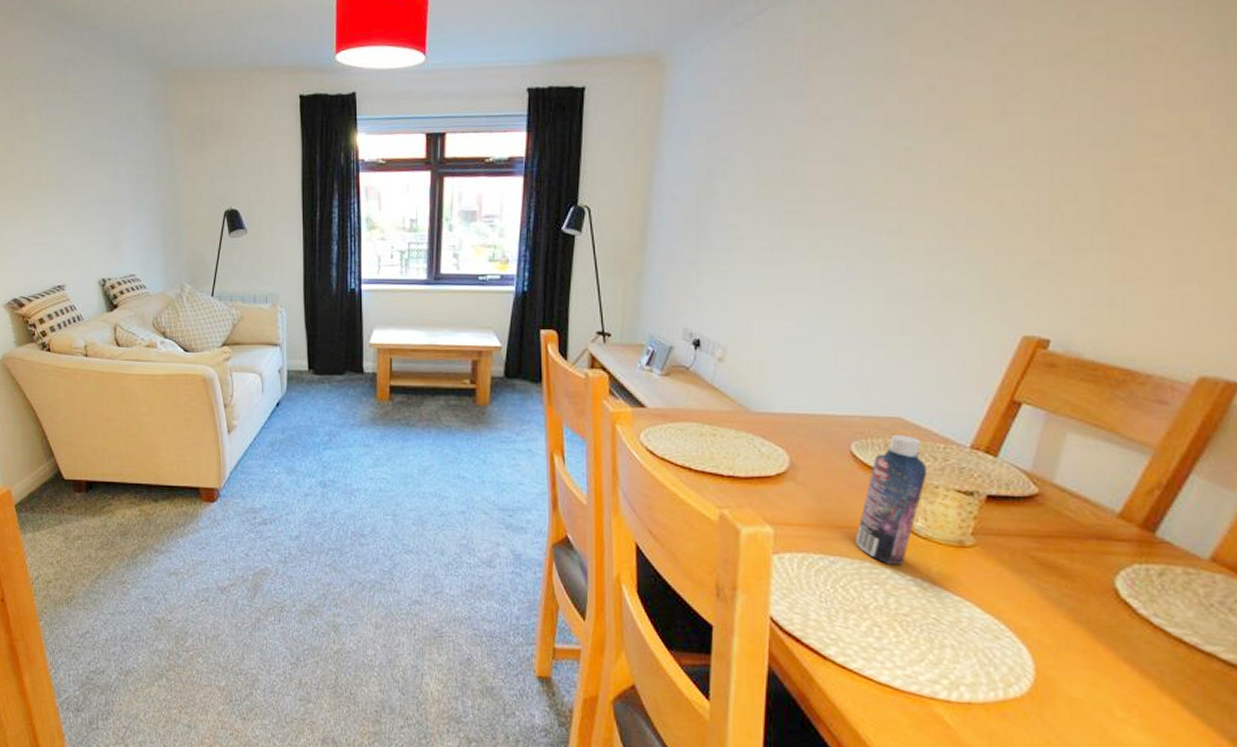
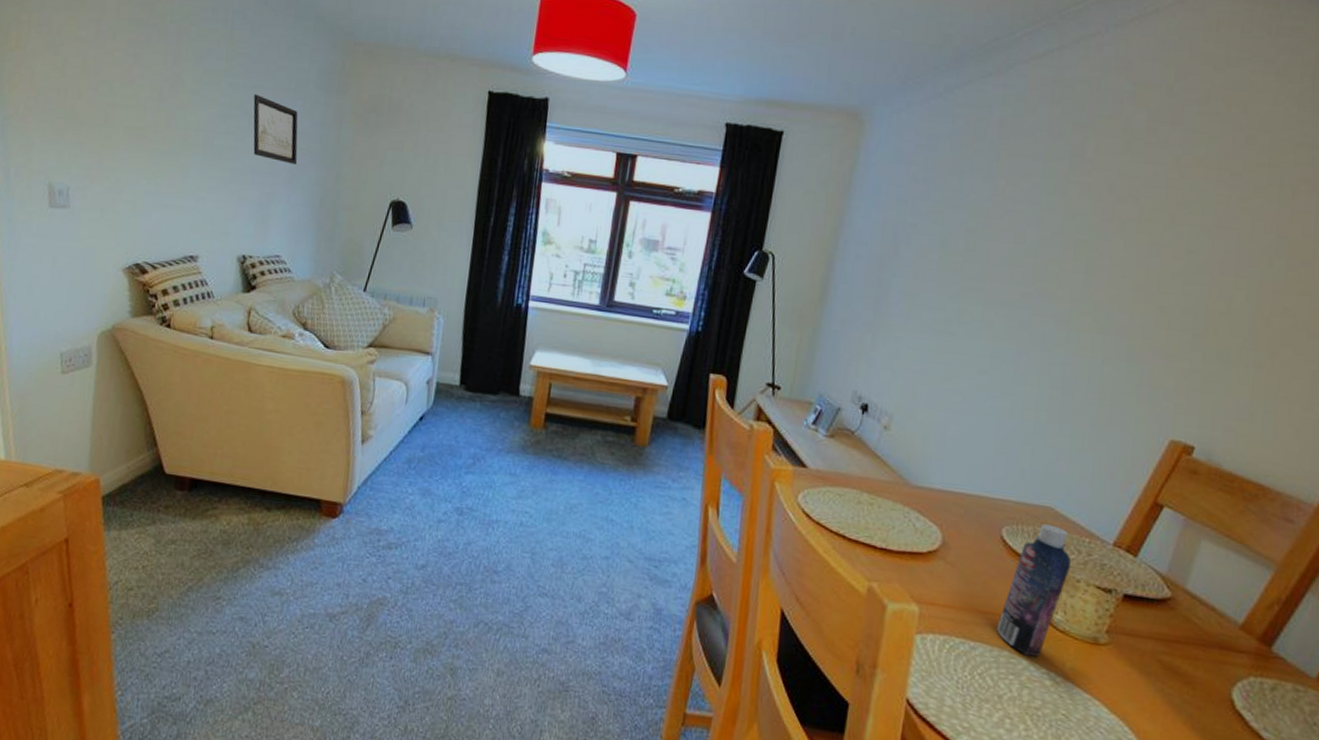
wall art: none [93,132,138,191] -> present [253,94,298,166]

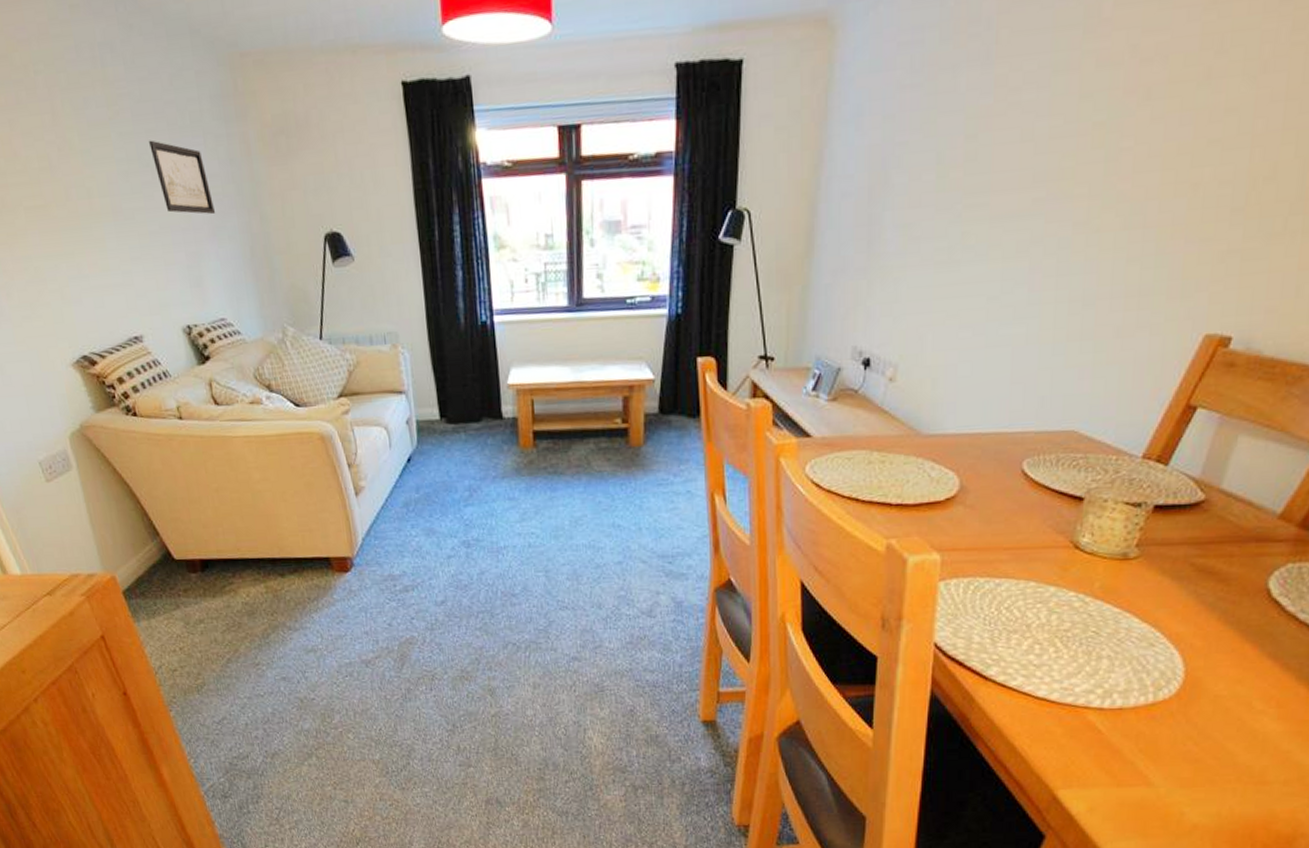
bottle: present [997,524,1071,657] -> none [1022,448,1097,582]

